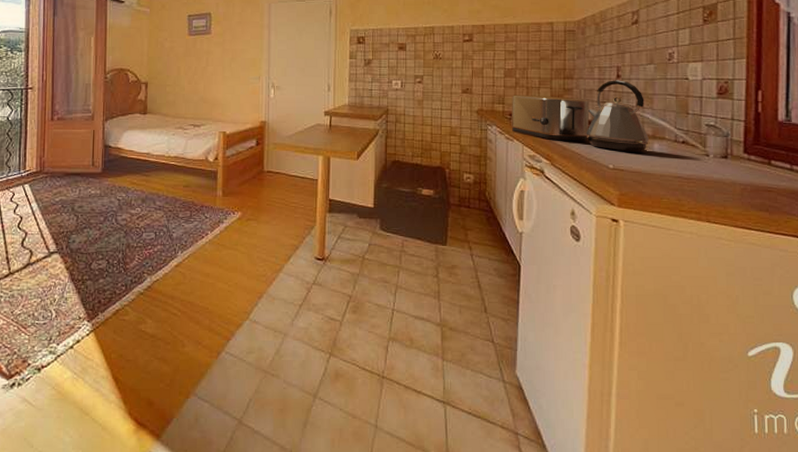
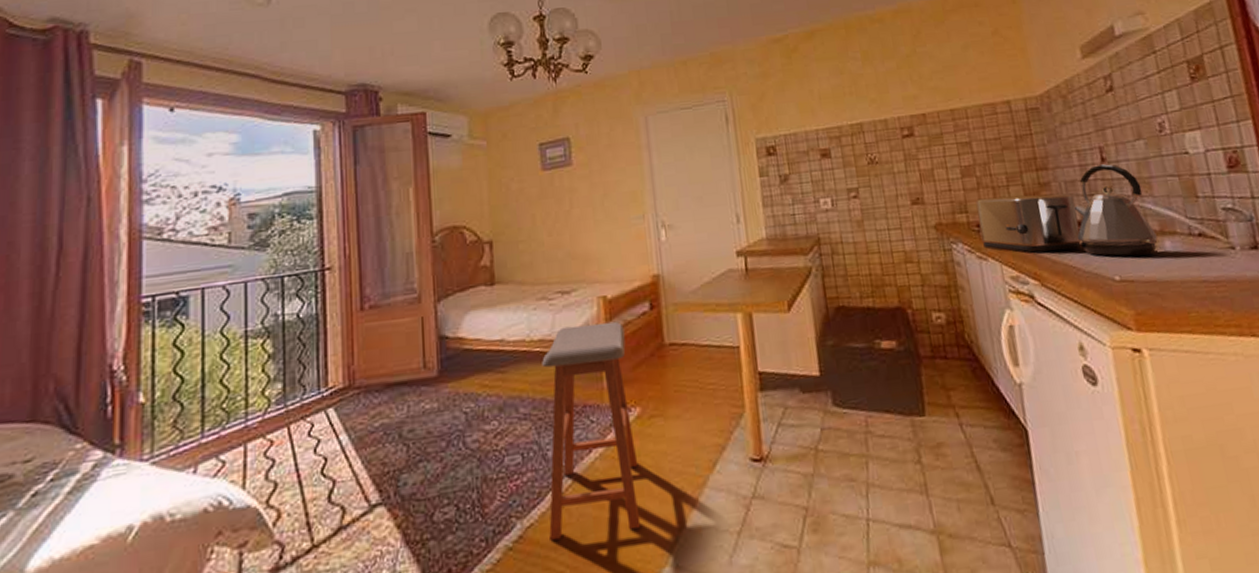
stool: none [169,150,237,293] -> present [542,321,641,540]

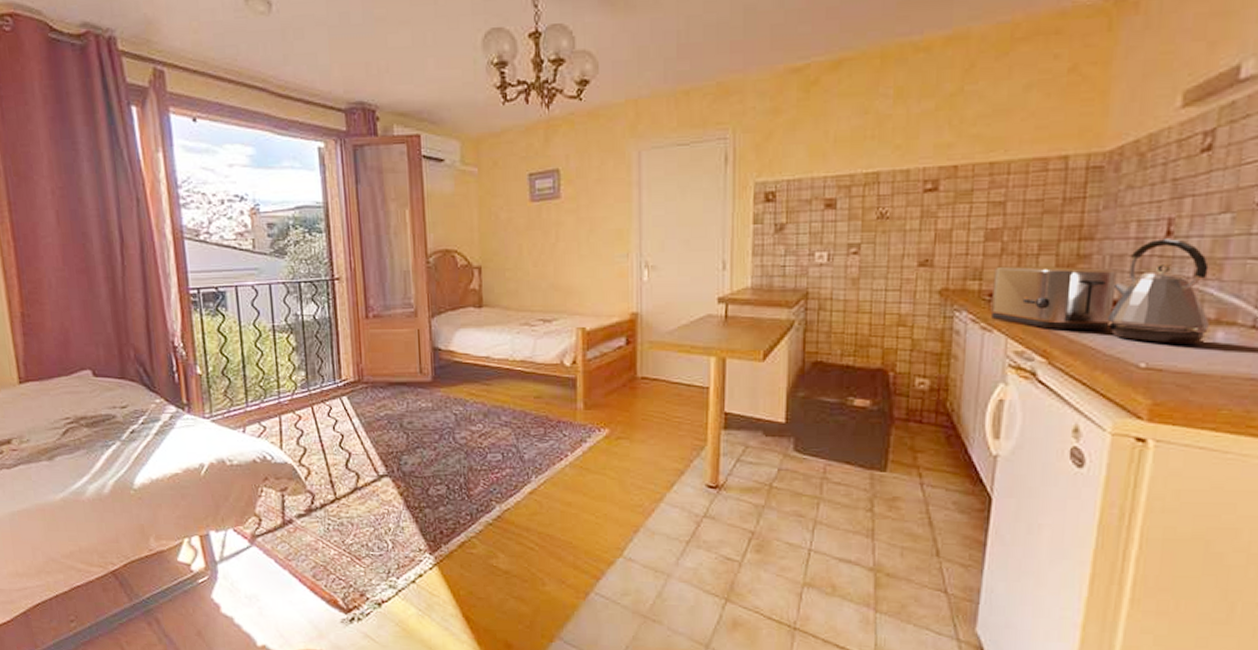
stool: present [542,321,641,540] -> none [523,351,603,526]

